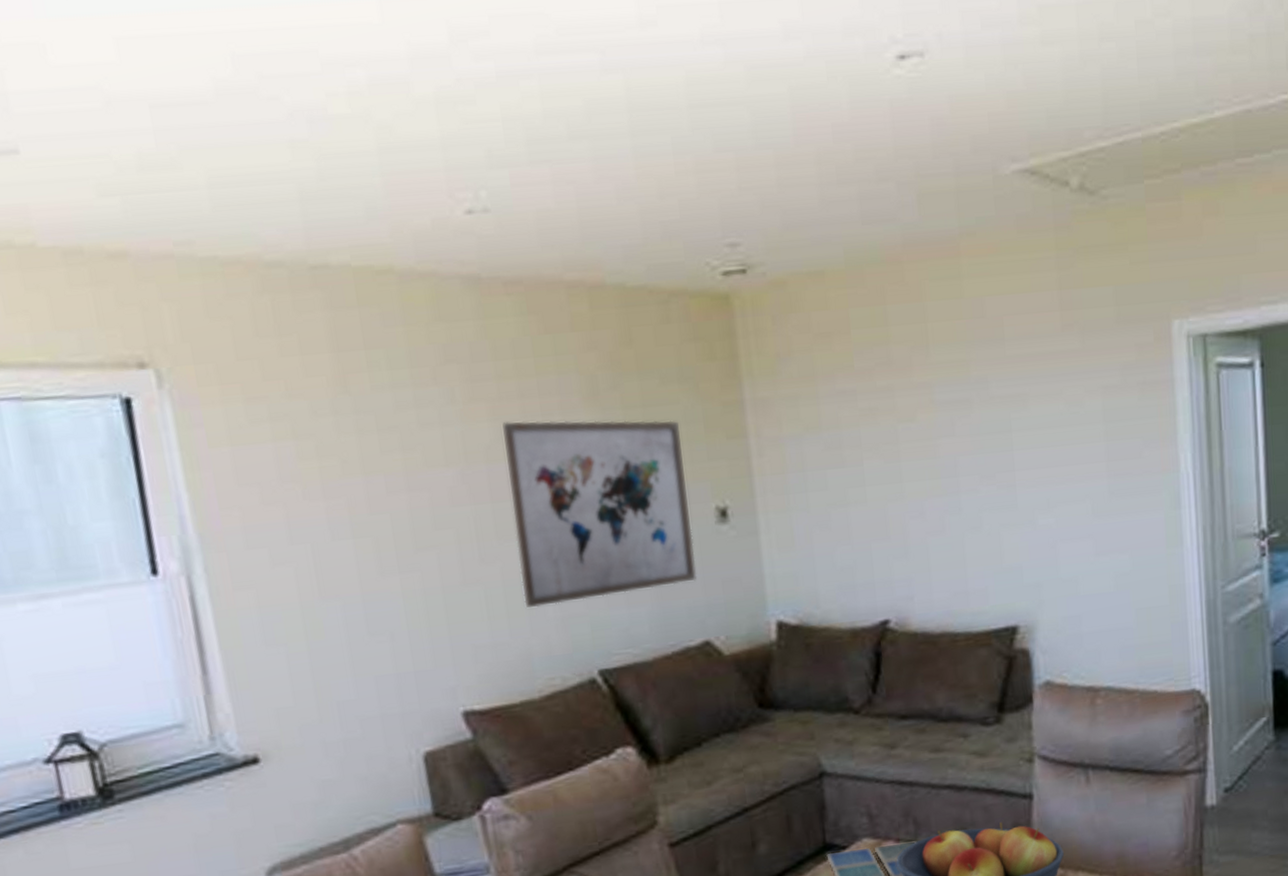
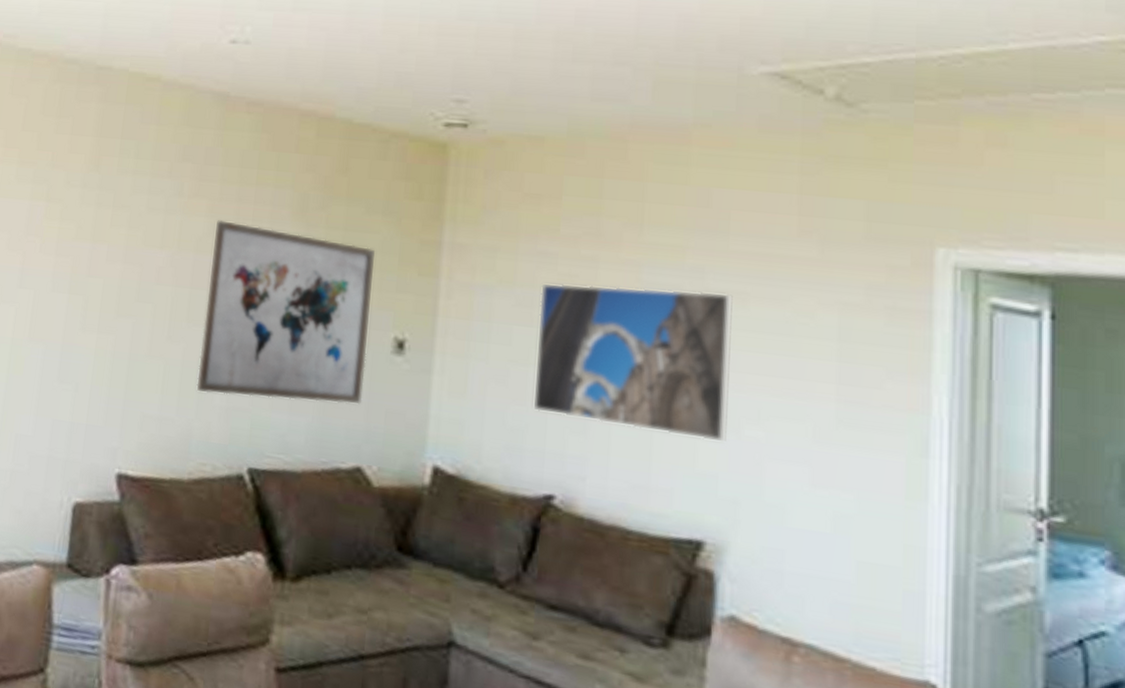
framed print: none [846,397,1026,547] -> present [532,282,734,443]

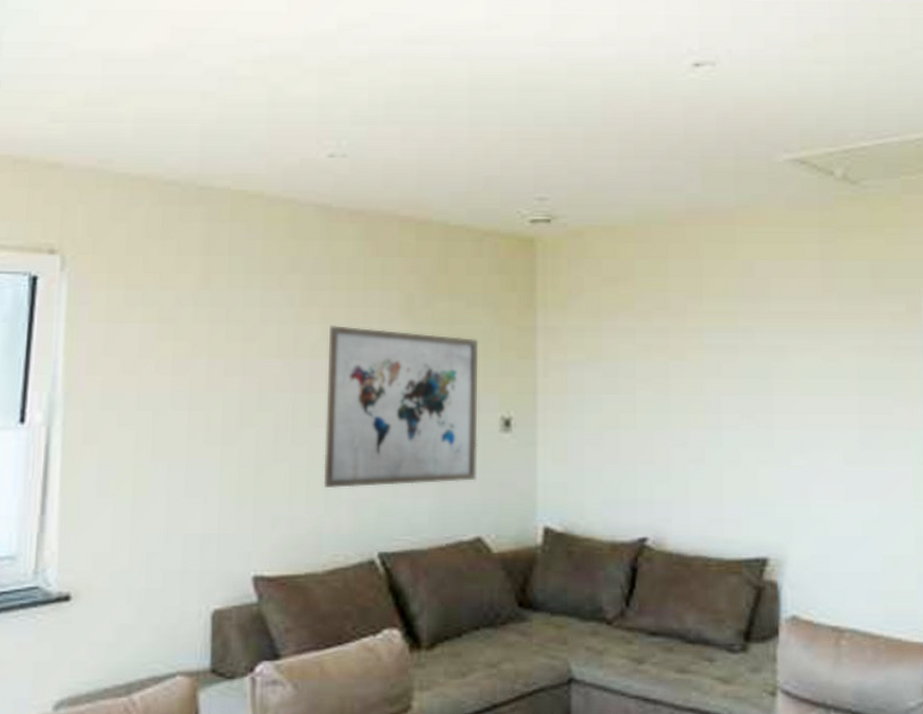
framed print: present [532,282,734,443] -> none [622,348,781,474]

